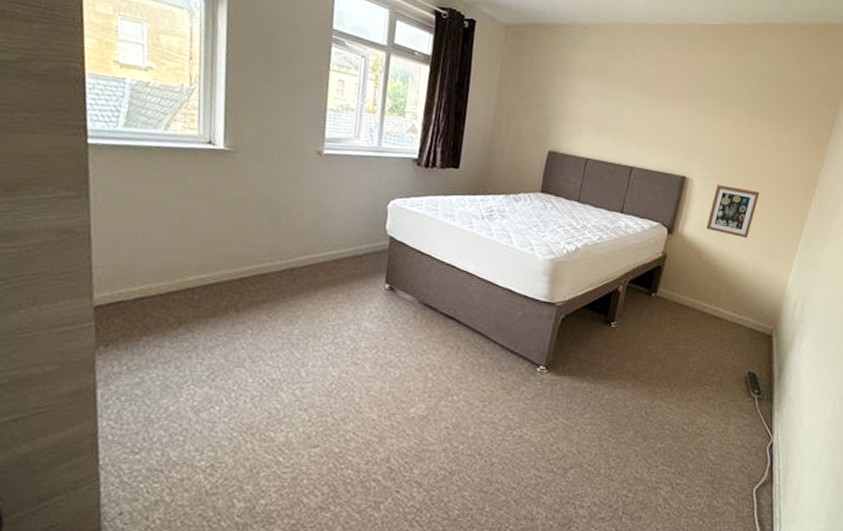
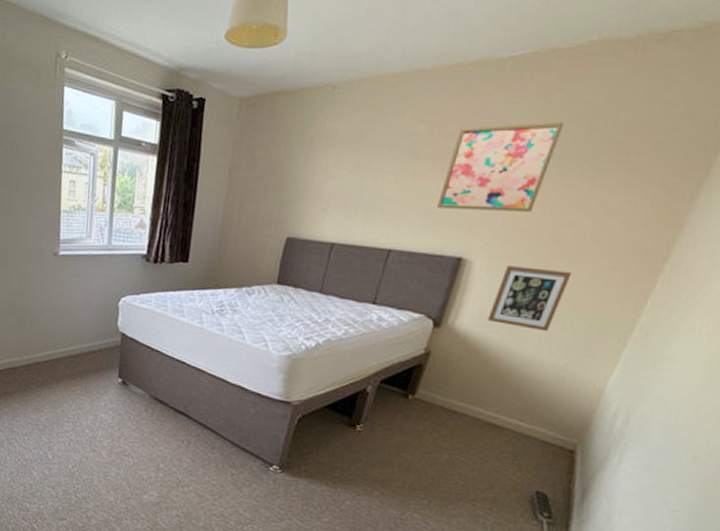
wall art: none [666,73,747,144] -> present [437,122,564,212]

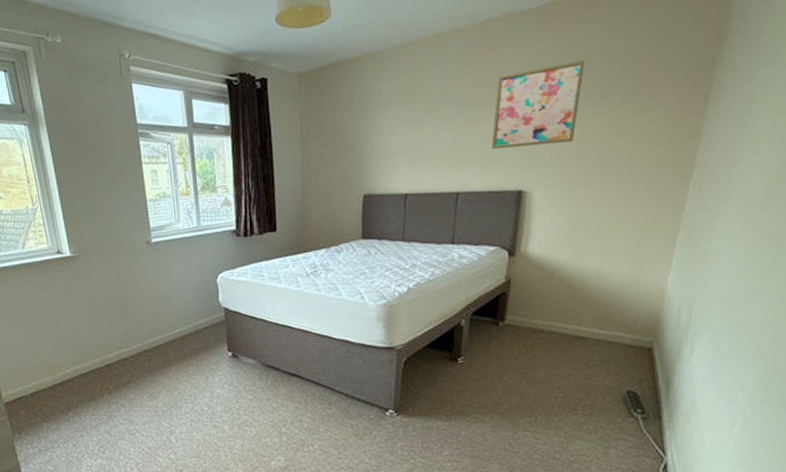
picture frame: present [487,266,572,331] -> none [554,188,618,245]

